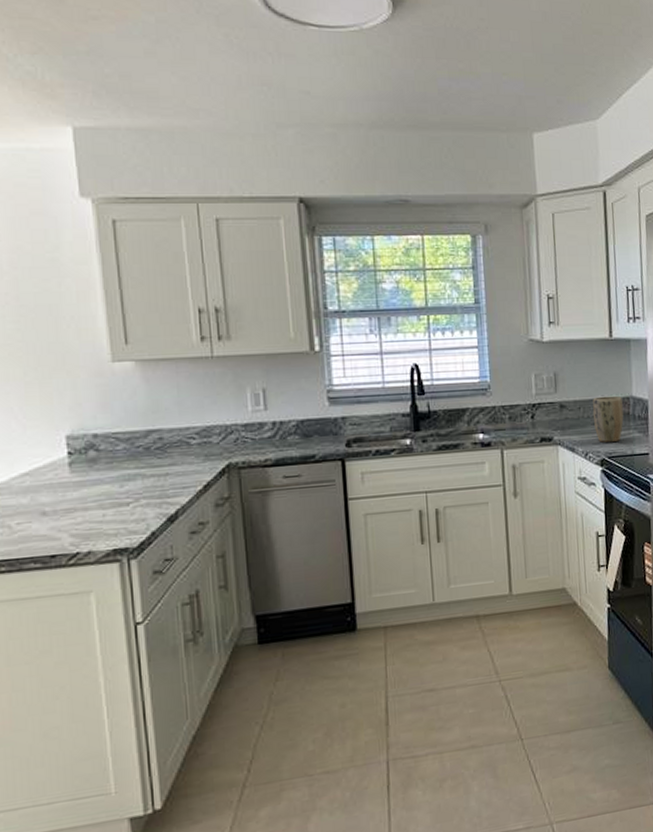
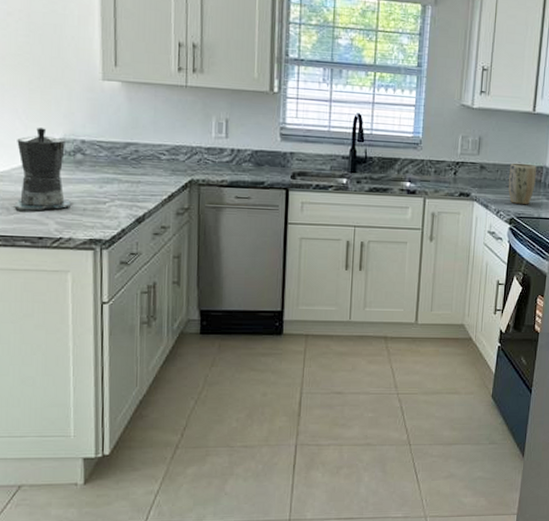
coffee maker: none [14,426,87,529] -> present [15,128,71,212]

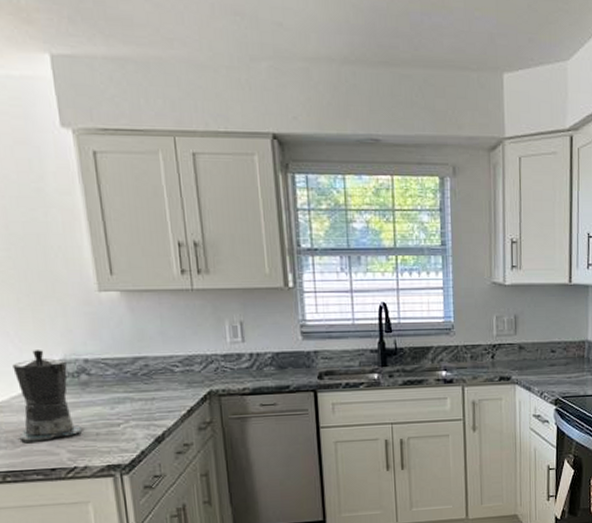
plant pot: present [508,163,537,204] -> none [549,339,578,383]

